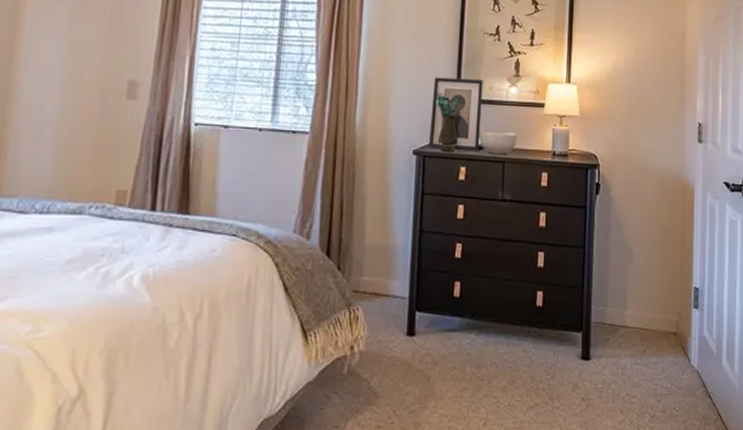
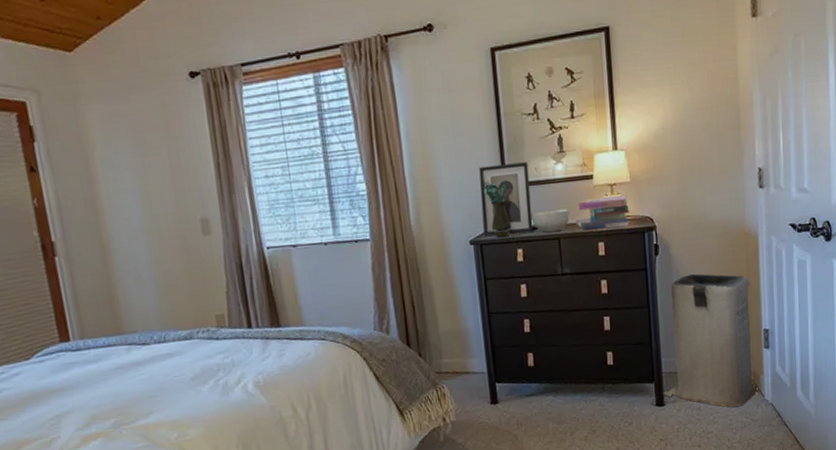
books: none [522,127,576,160] -> present [575,195,629,231]
laundry basket: none [590,220,686,371] -> present [663,274,759,408]

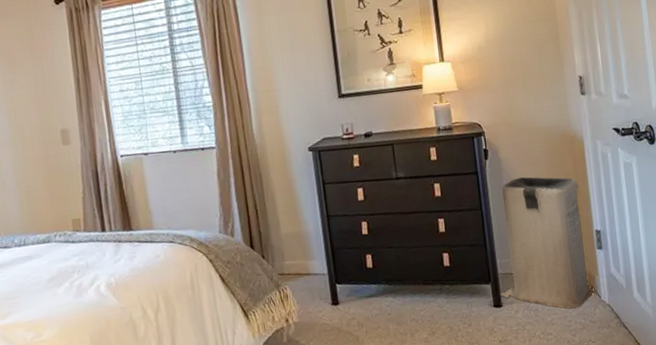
picture frame: present [479,162,534,236] -> none [315,74,368,143]
vase: present [483,180,512,238] -> none [319,91,348,145]
bowl: present [531,208,570,233] -> none [365,116,402,139]
books: present [575,195,629,231] -> none [407,103,459,137]

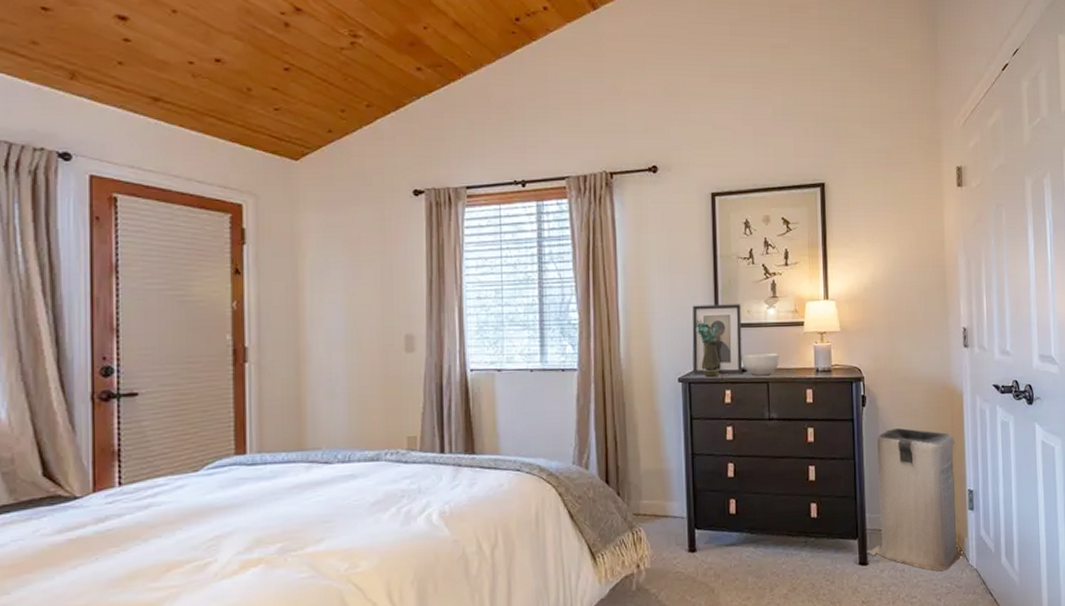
picture frame: none [315,74,368,143] -> present [692,304,743,375]
vase: none [319,91,348,145] -> present [696,318,722,377]
bowl: none [365,116,402,139] -> present [741,352,780,376]

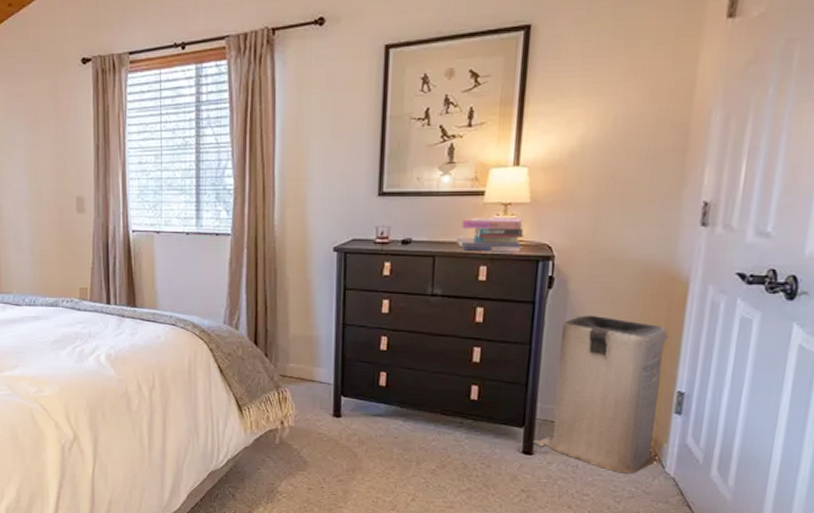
picture frame: present [692,304,743,375] -> none [350,170,410,245]
vase: present [696,318,722,377] -> none [356,186,383,248]
bowl: present [741,352,780,376] -> none [405,224,451,249]
books: none [785,344,838,377] -> present [456,217,524,252]

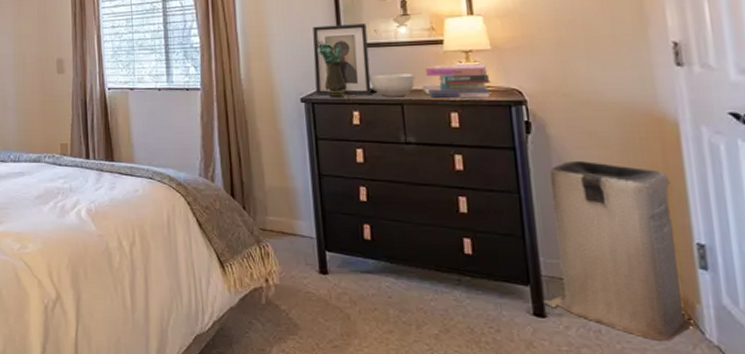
picture frame: none [350,170,410,245] -> present [312,23,372,95]
vase: none [356,186,383,248] -> present [316,39,348,98]
bowl: none [405,224,451,249] -> present [369,73,415,98]

